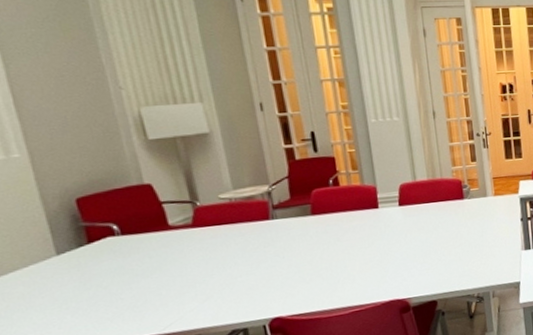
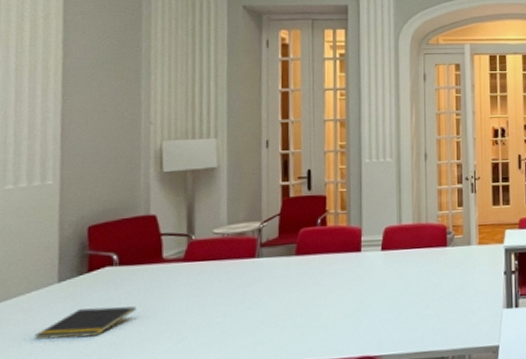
notepad: none [45,272,152,310] -> present [34,306,137,340]

